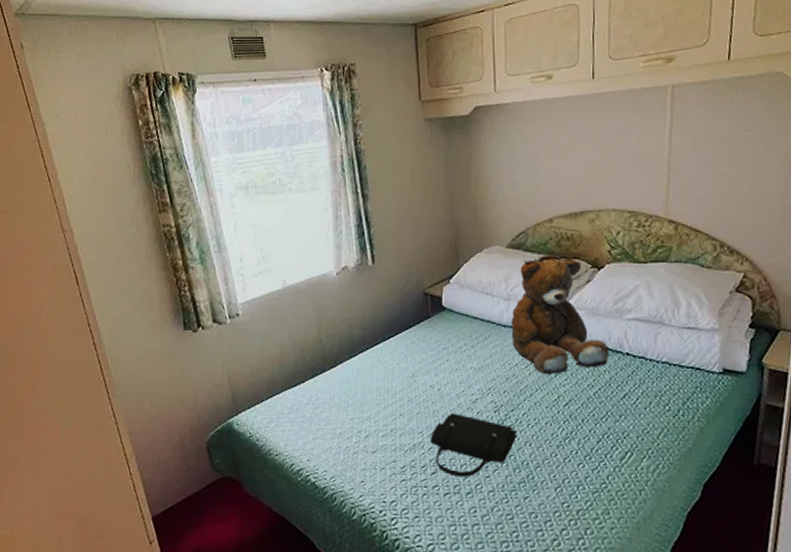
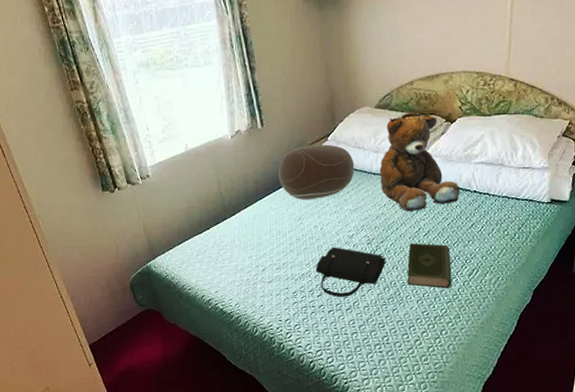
cushion: none [389,287,481,354] -> present [278,144,355,200]
book: none [544,414,600,474] -> present [408,243,452,288]

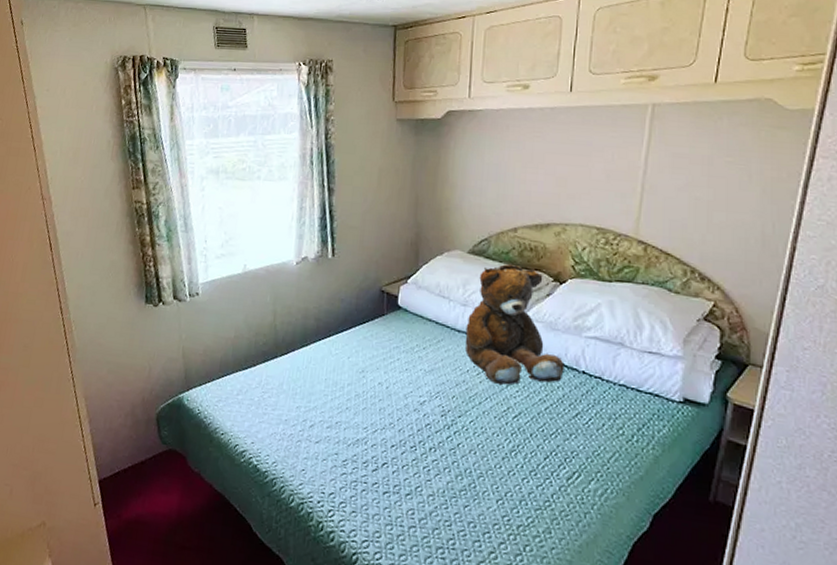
cushion: present [278,144,355,200] -> none [343,285,436,351]
handbag: present [315,247,386,297] -> none [373,412,463,479]
book: present [408,243,452,288] -> none [487,424,546,491]

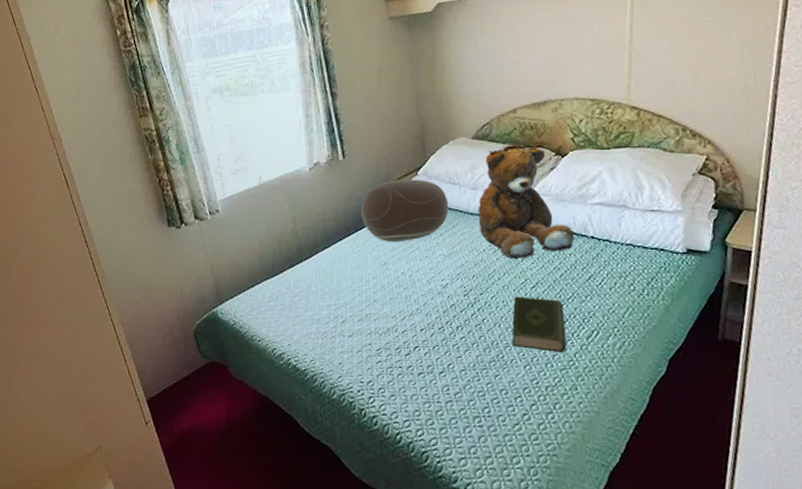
cushion: none [343,285,436,351] -> present [361,179,449,243]
book: none [487,424,546,491] -> present [512,296,567,352]

